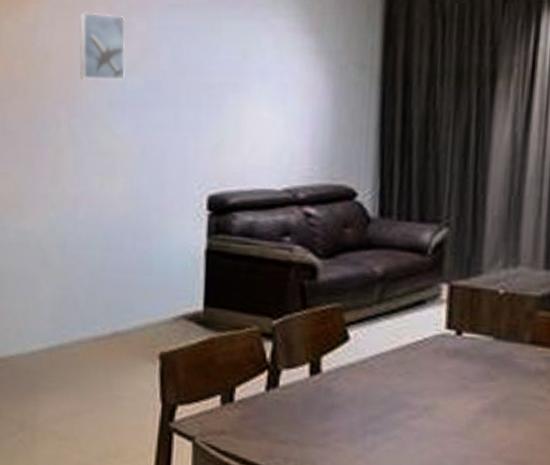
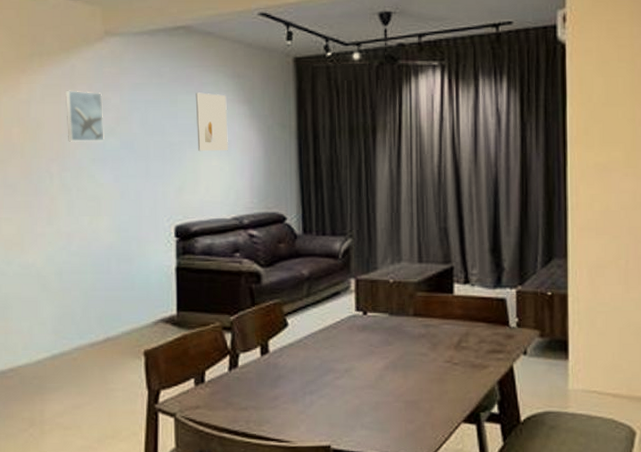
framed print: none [244,18,286,99] -> present [195,92,228,152]

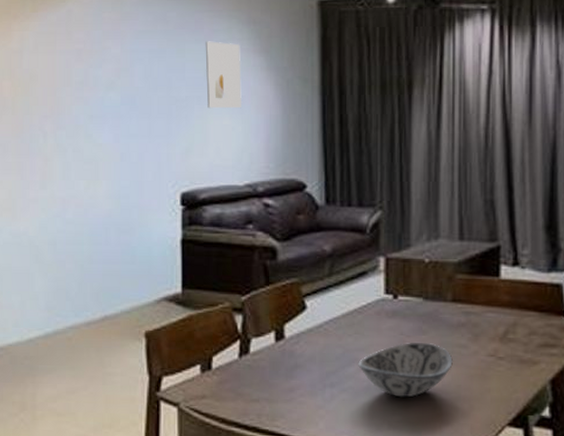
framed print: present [64,90,104,143] -> none [60,38,103,98]
decorative bowl: none [334,352,416,401] -> present [358,342,454,398]

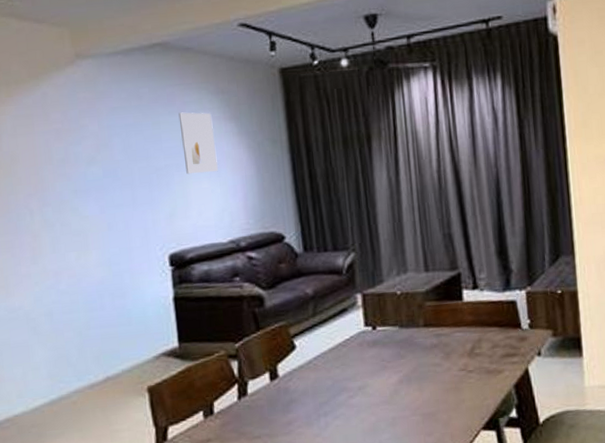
decorative bowl: present [358,342,454,398] -> none [347,365,431,417]

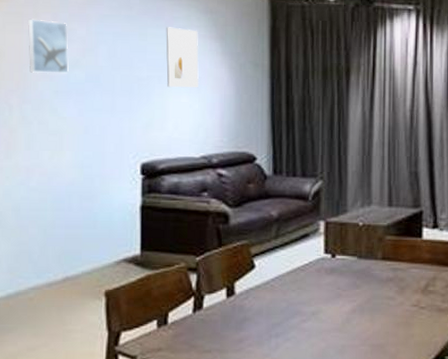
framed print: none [38,119,85,175] -> present [27,18,69,74]

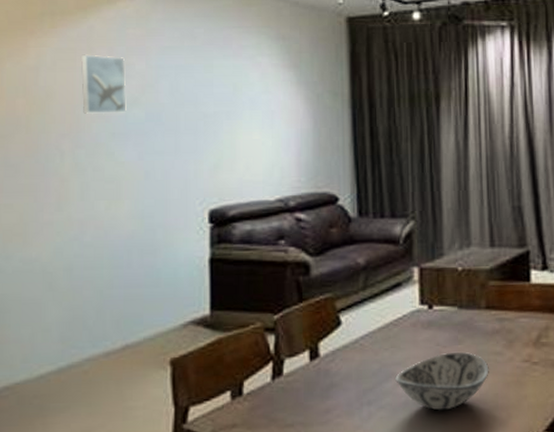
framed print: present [166,27,199,88] -> none [234,57,271,124]
decorative bowl: none [300,295,383,344] -> present [395,351,490,411]

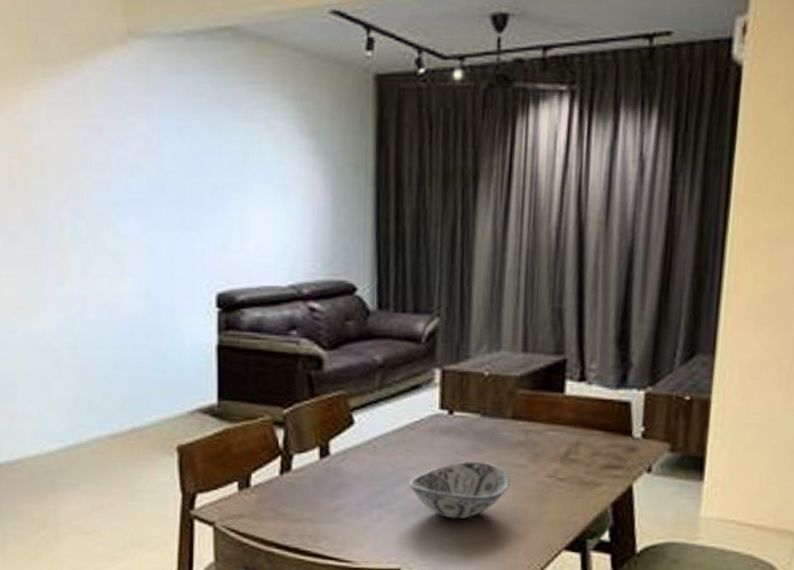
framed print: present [80,54,127,115] -> none [76,110,128,181]

